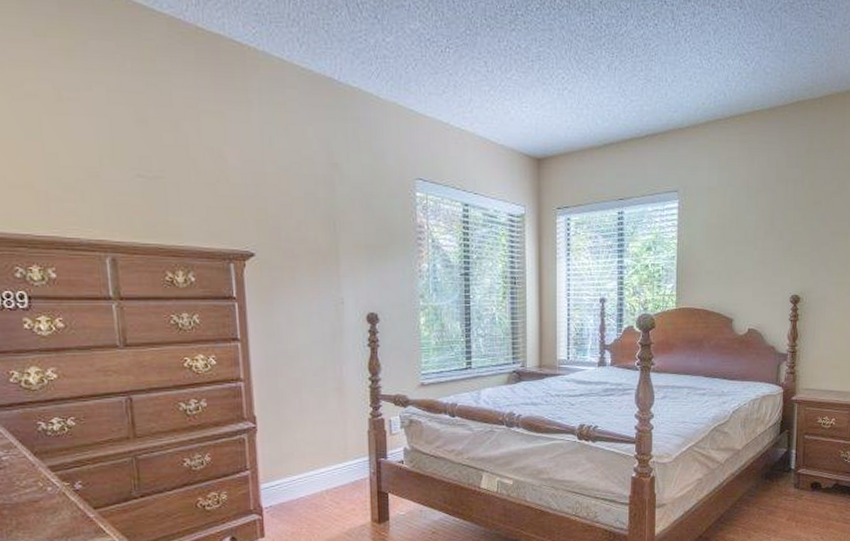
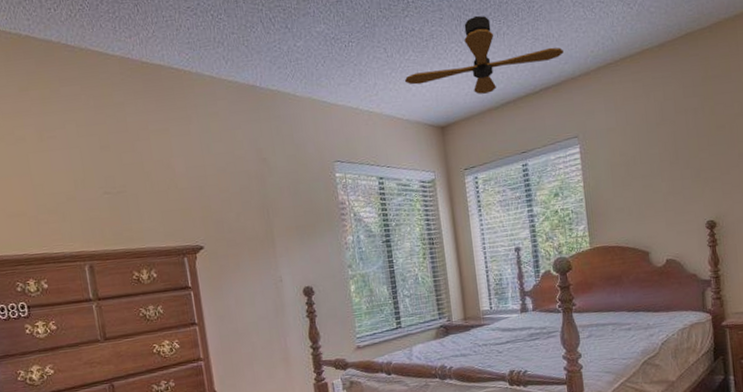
ceiling fan: none [503,43,674,130] -> present [404,15,563,94]

